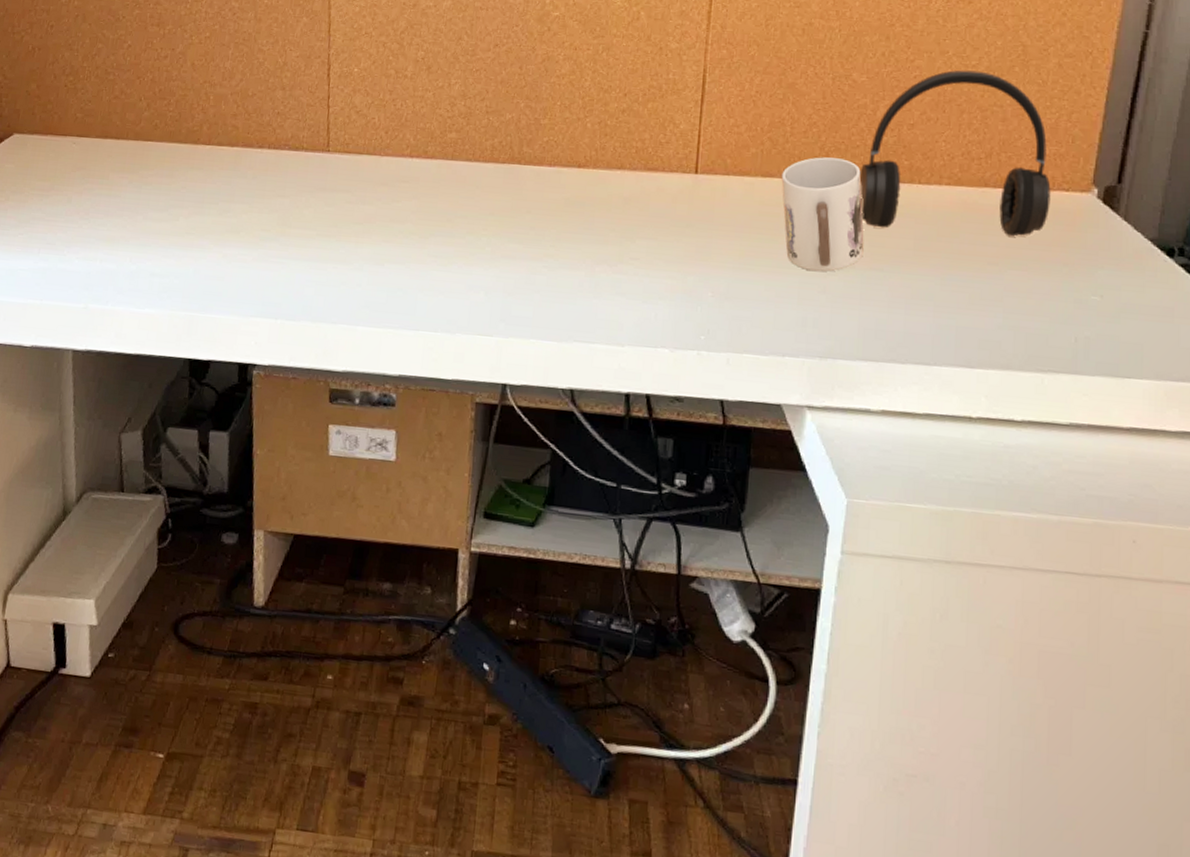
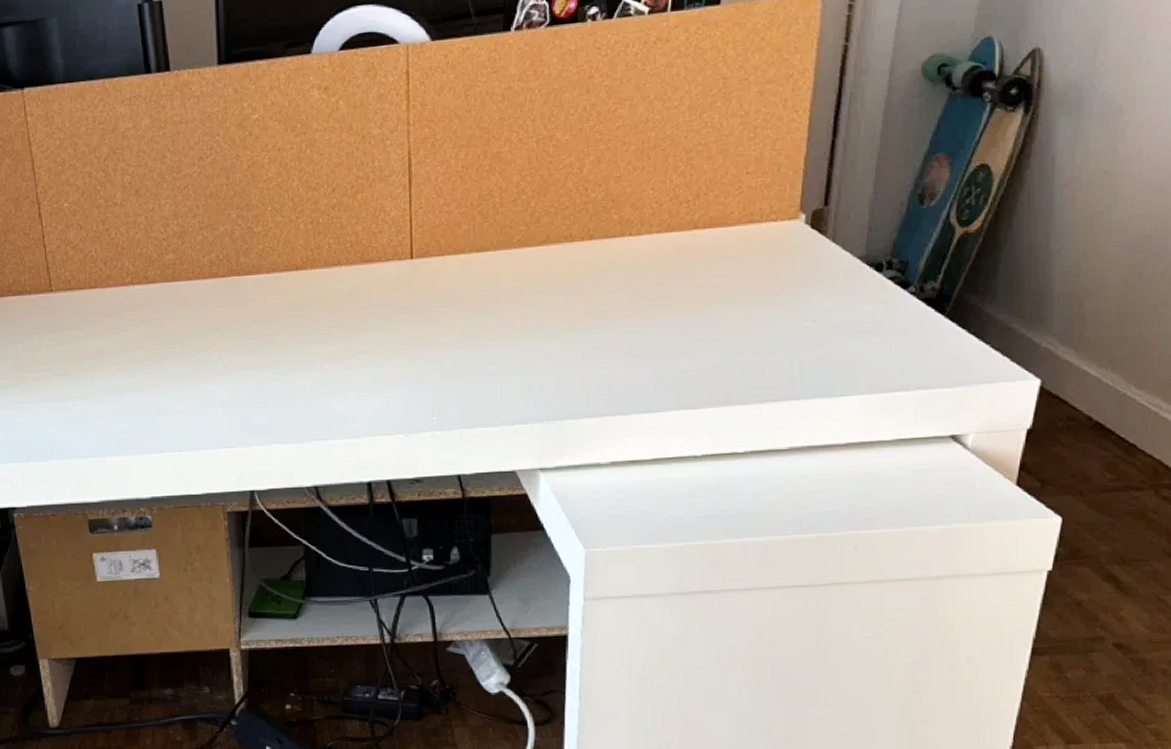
mug: present [781,157,864,272] -> none [495,222,581,339]
headphones: present [859,70,1051,236] -> none [571,111,760,286]

